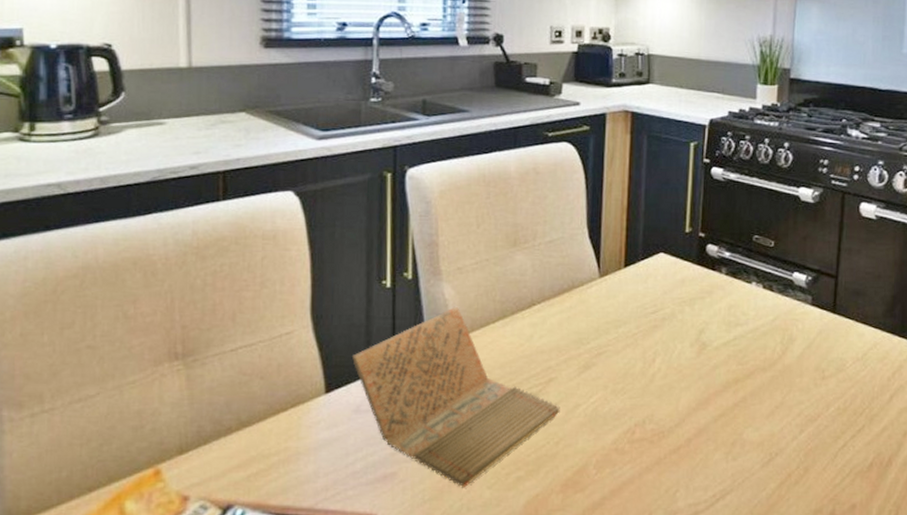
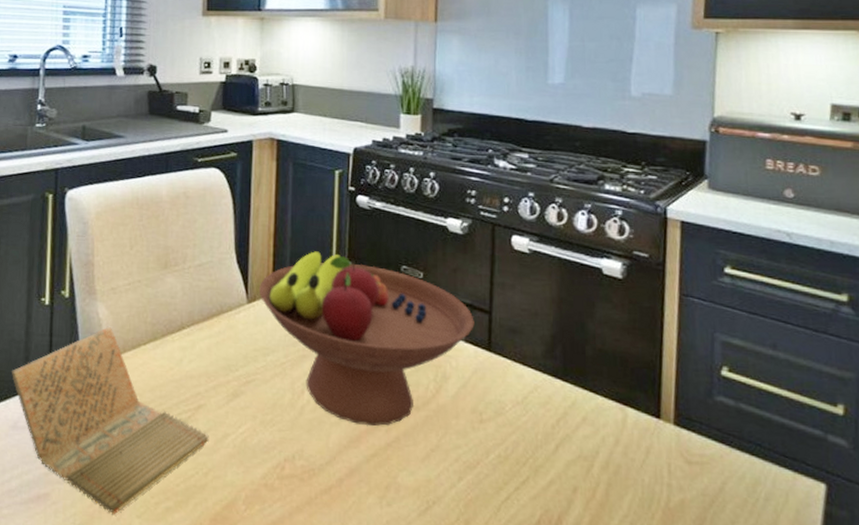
fruit bowl: none [611,224,821,388] -> present [258,251,474,426]

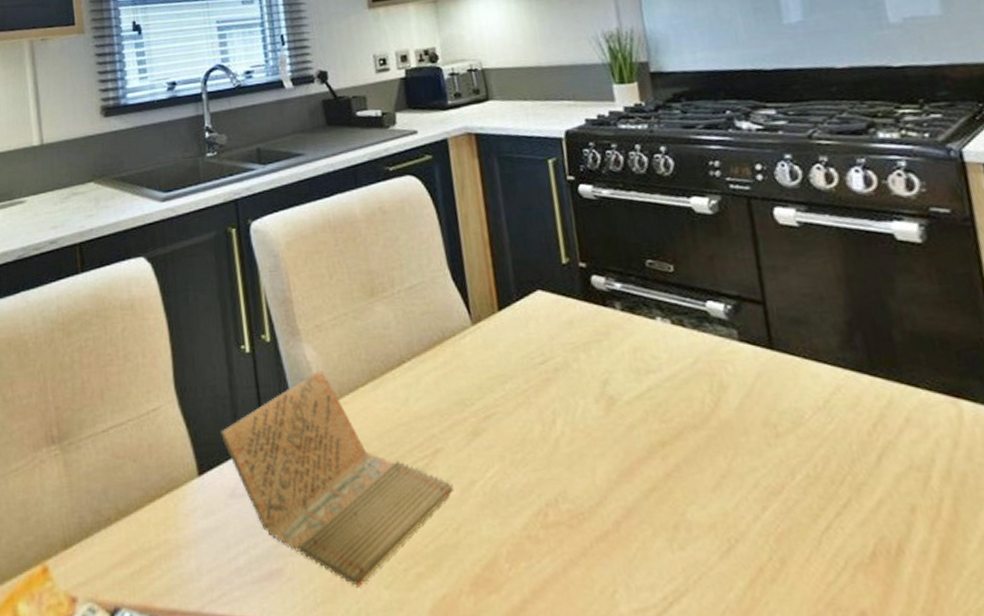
fruit bowl: present [258,251,474,426] -> none [482,255,748,454]

